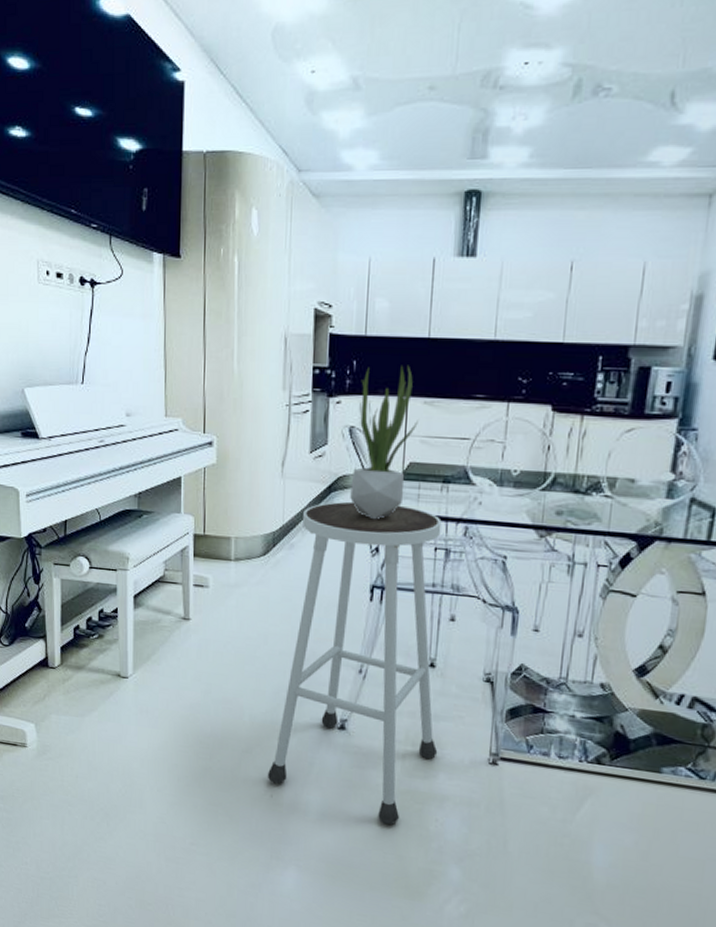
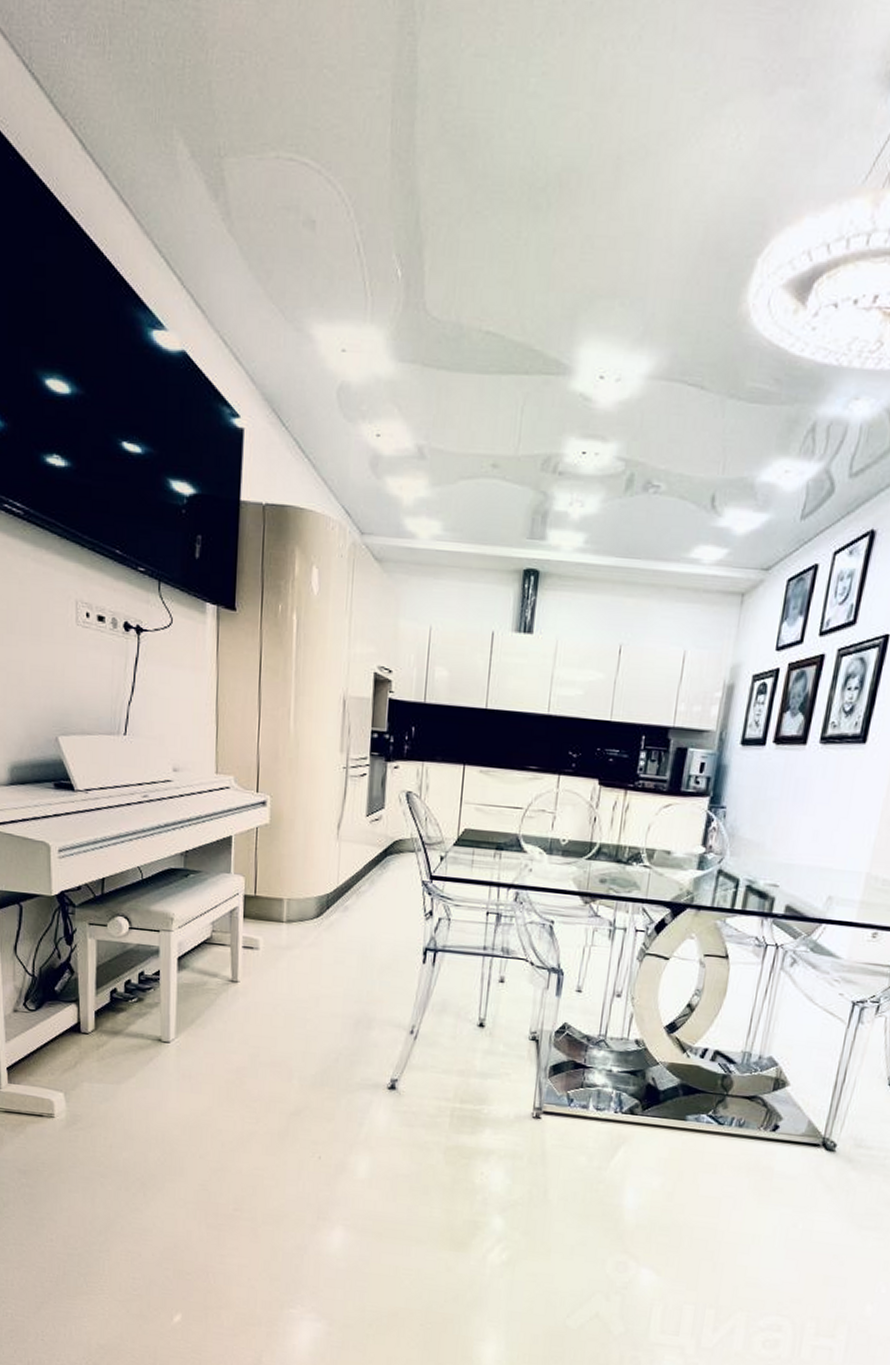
stool: present [267,501,442,825] -> none [315,865,494,1181]
potted plant: present [350,365,418,520] -> none [405,733,474,884]

